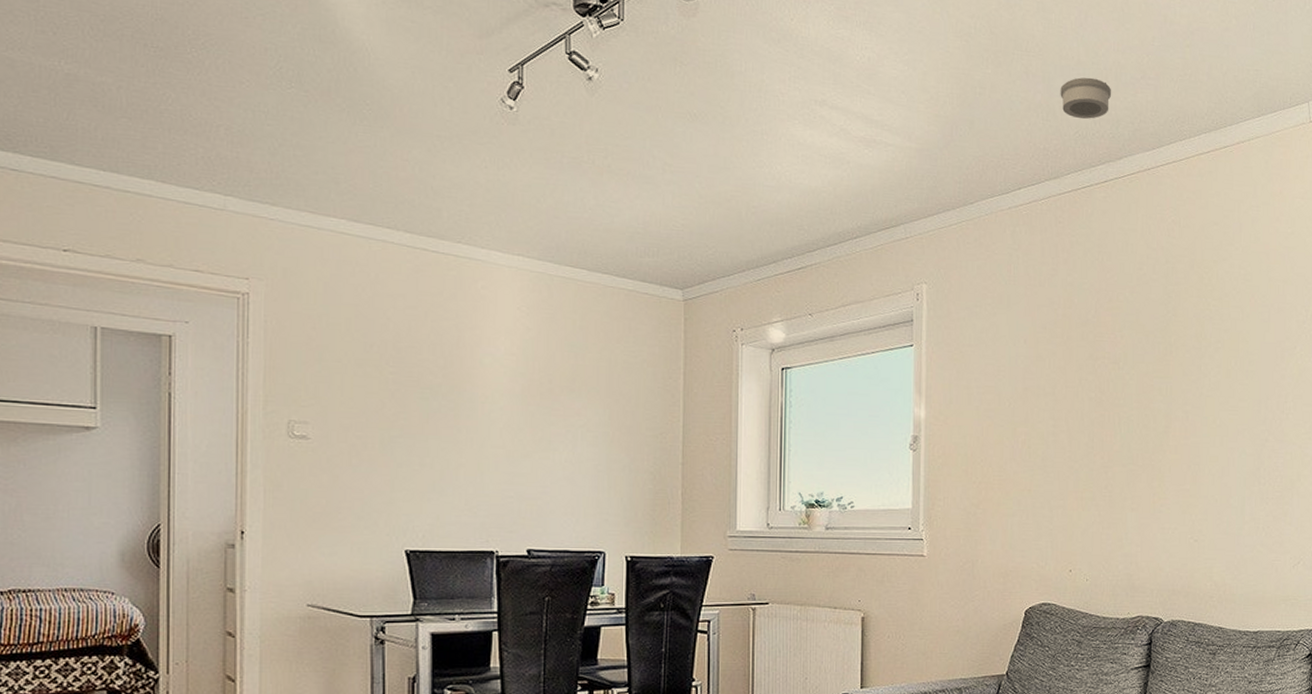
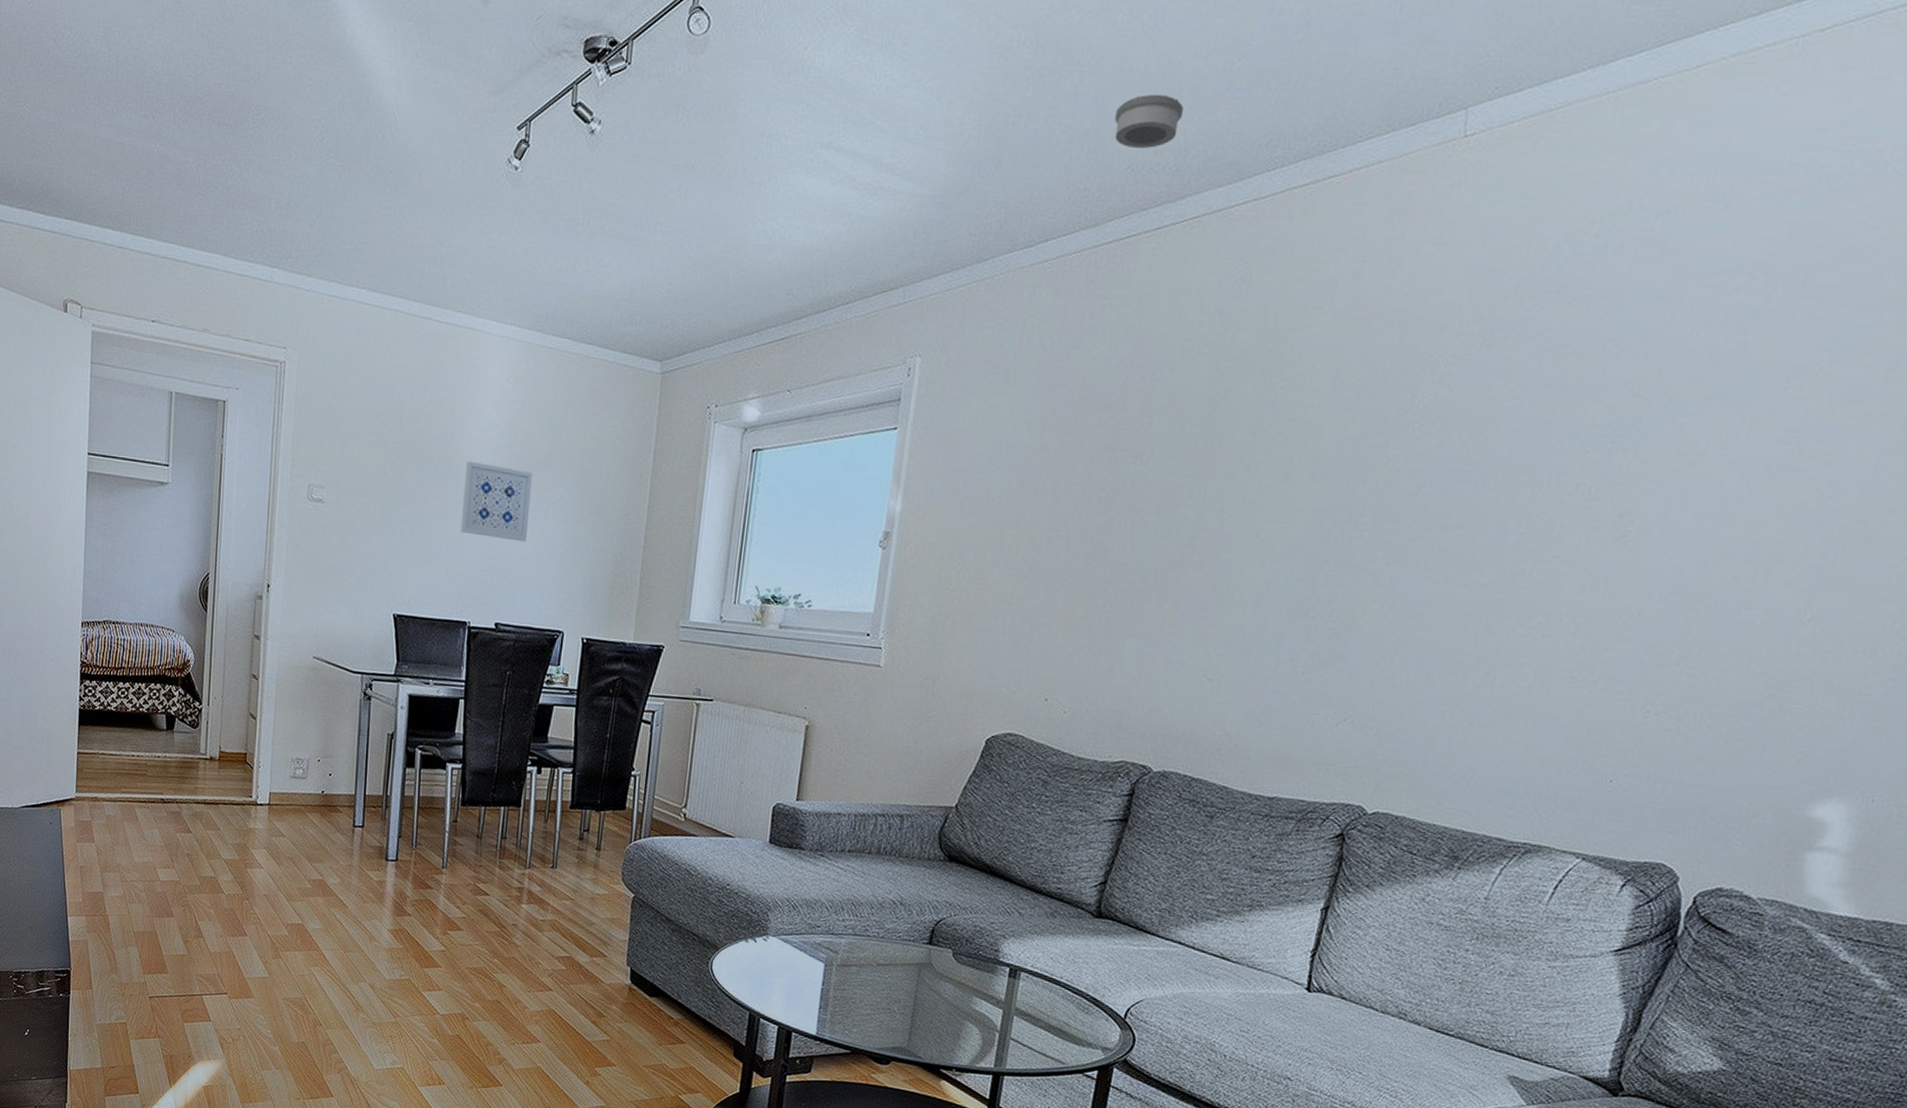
wall art: none [478,388,556,467] -> present [461,460,533,542]

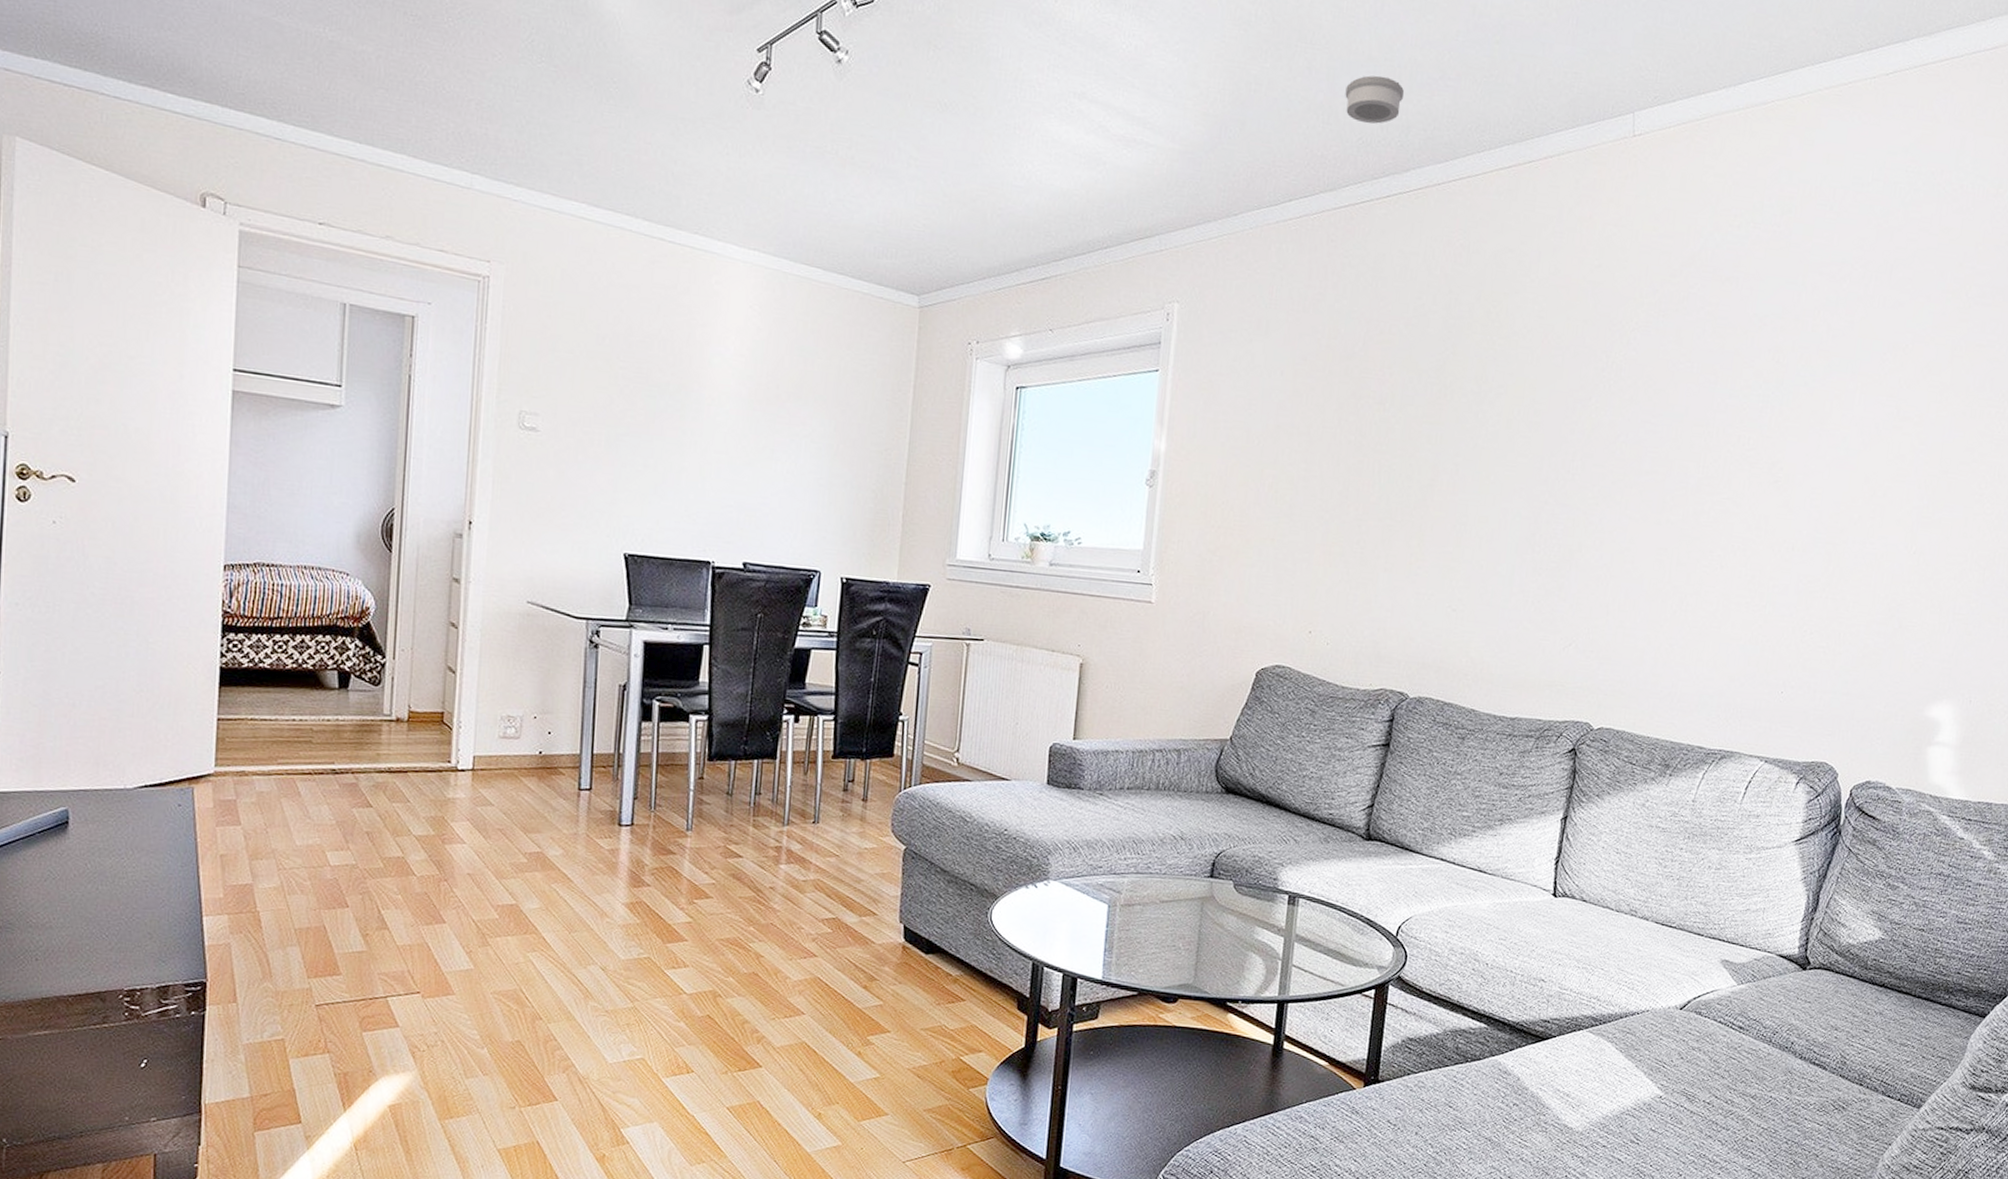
wall art: present [461,460,533,542] -> none [702,390,782,477]

